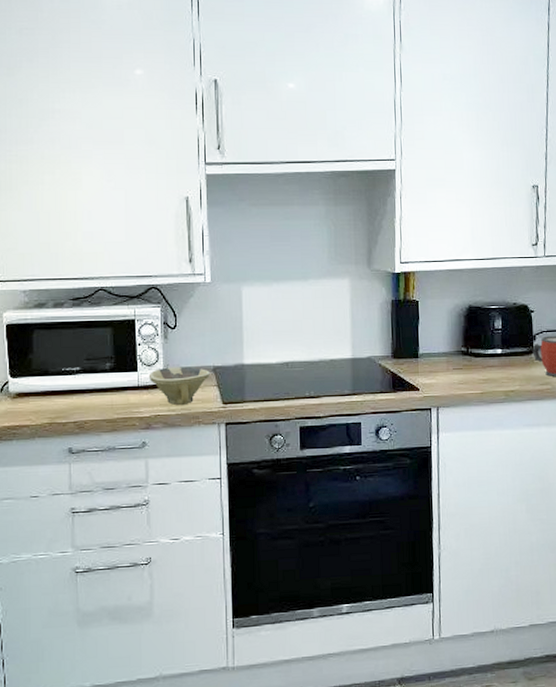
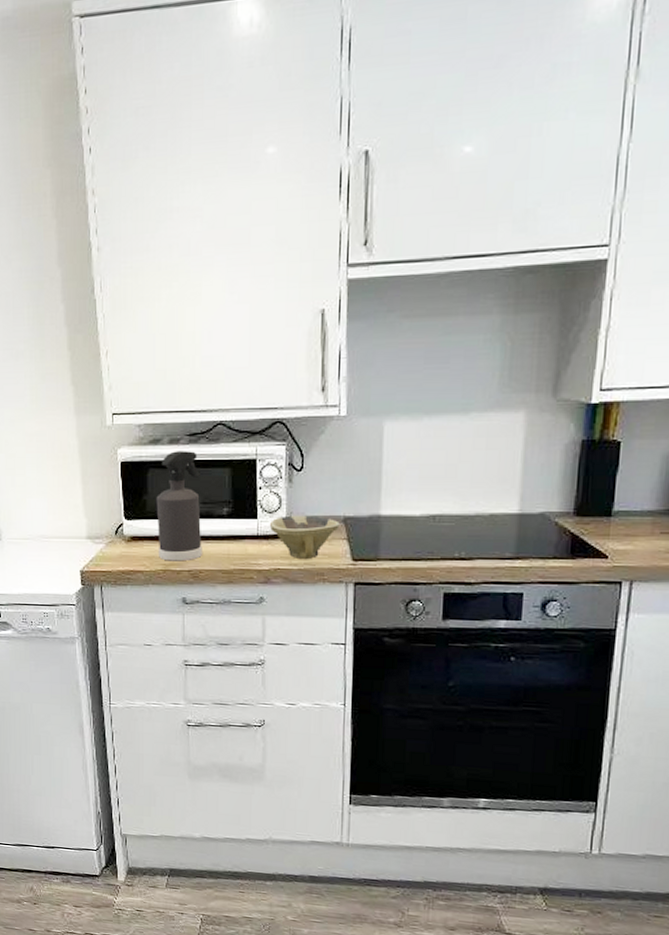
spray bottle: none [42,313,87,414] -> present [156,451,202,562]

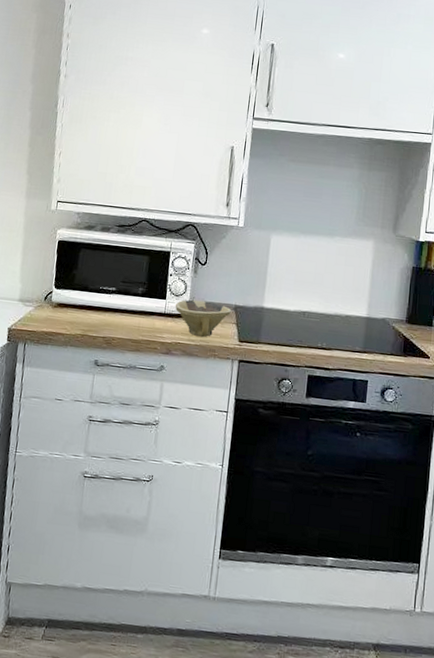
spray bottle: present [156,451,202,562] -> none [79,237,124,329]

